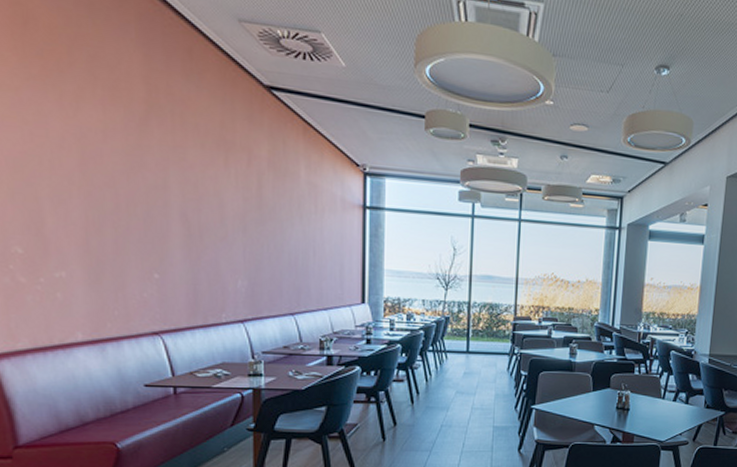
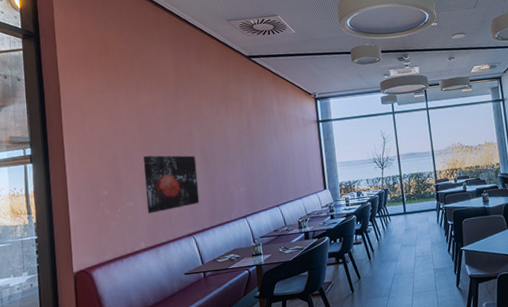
wall art: none [86,205,174,294] -> present [144,155,200,213]

